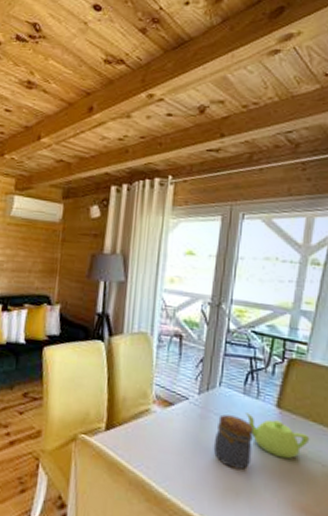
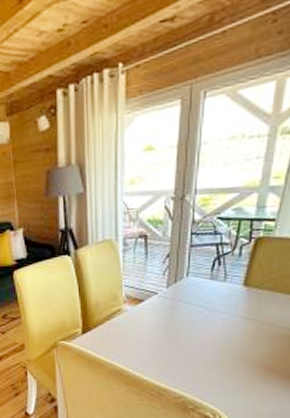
jar: present [213,414,253,470] -> none [183,301,221,346]
teapot: present [246,413,310,459] -> none [213,296,277,330]

